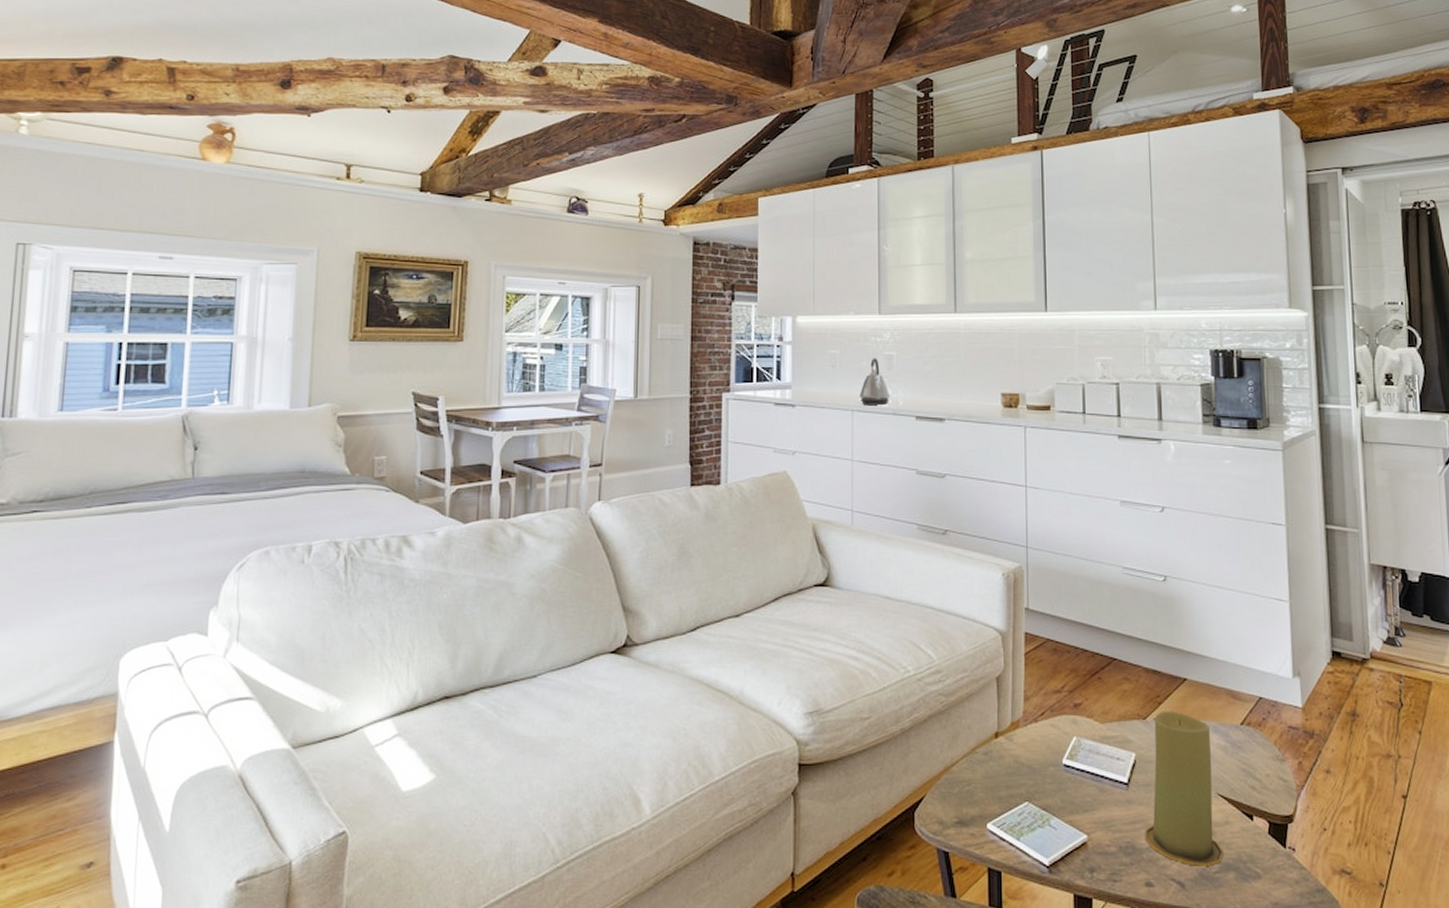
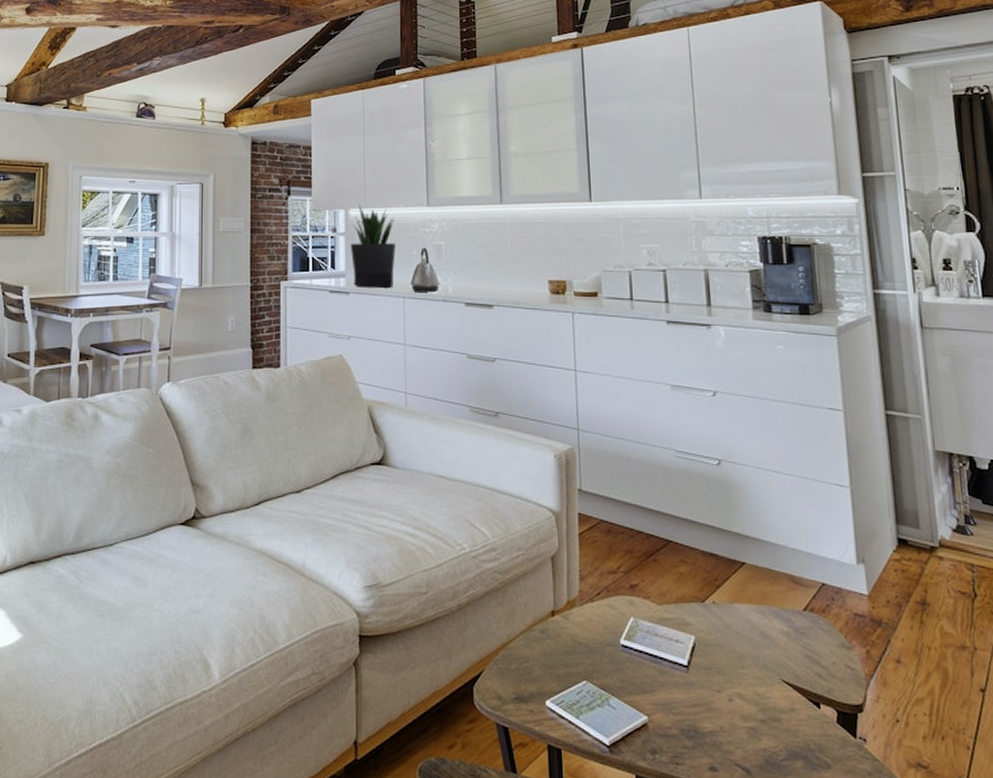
planter: none [797,312,844,401] -> present [350,205,395,289]
candle: present [1145,711,1224,866] -> none [707,594,791,753]

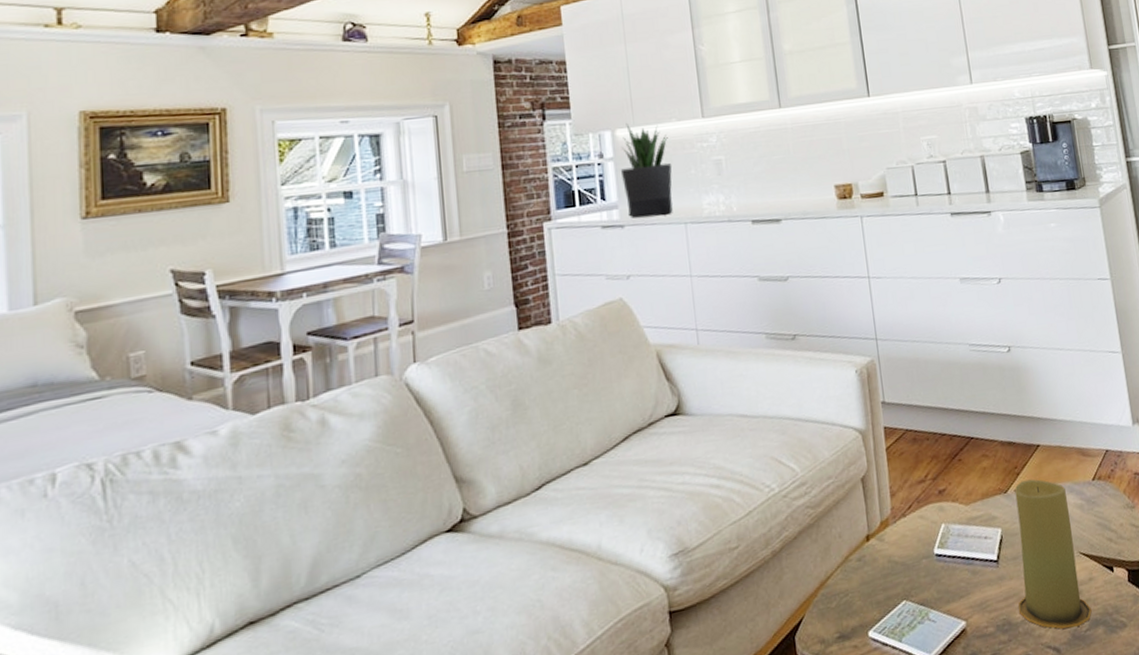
kettle: present [410,247,441,293] -> none [691,164,724,216]
candle: none [707,594,791,753] -> present [1014,479,1092,629]

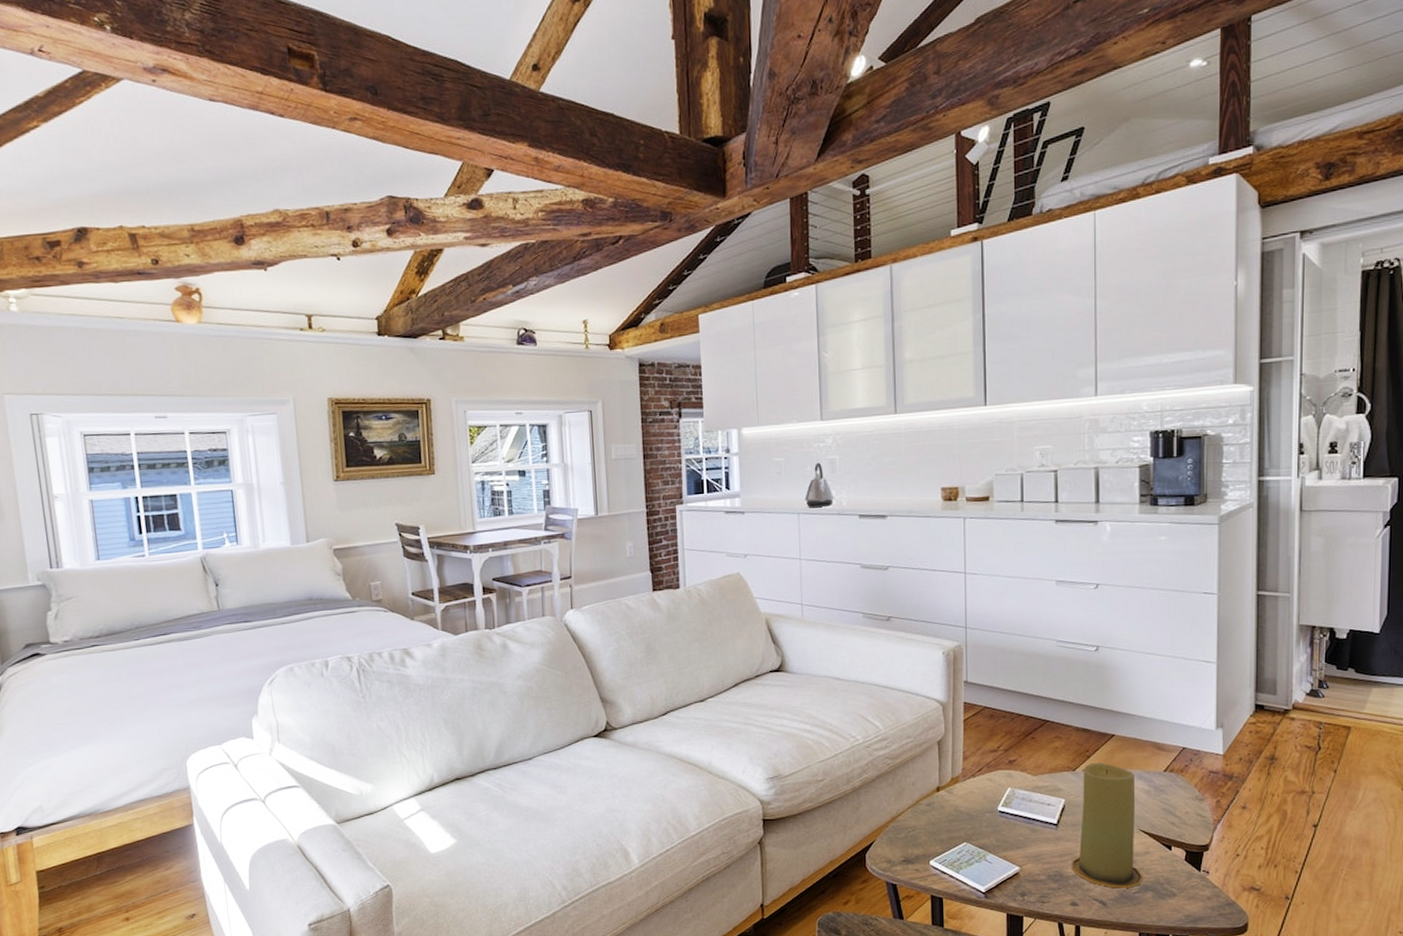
planter: present [620,123,673,219] -> none [744,423,790,507]
kettle: none [691,164,724,216] -> present [805,462,835,508]

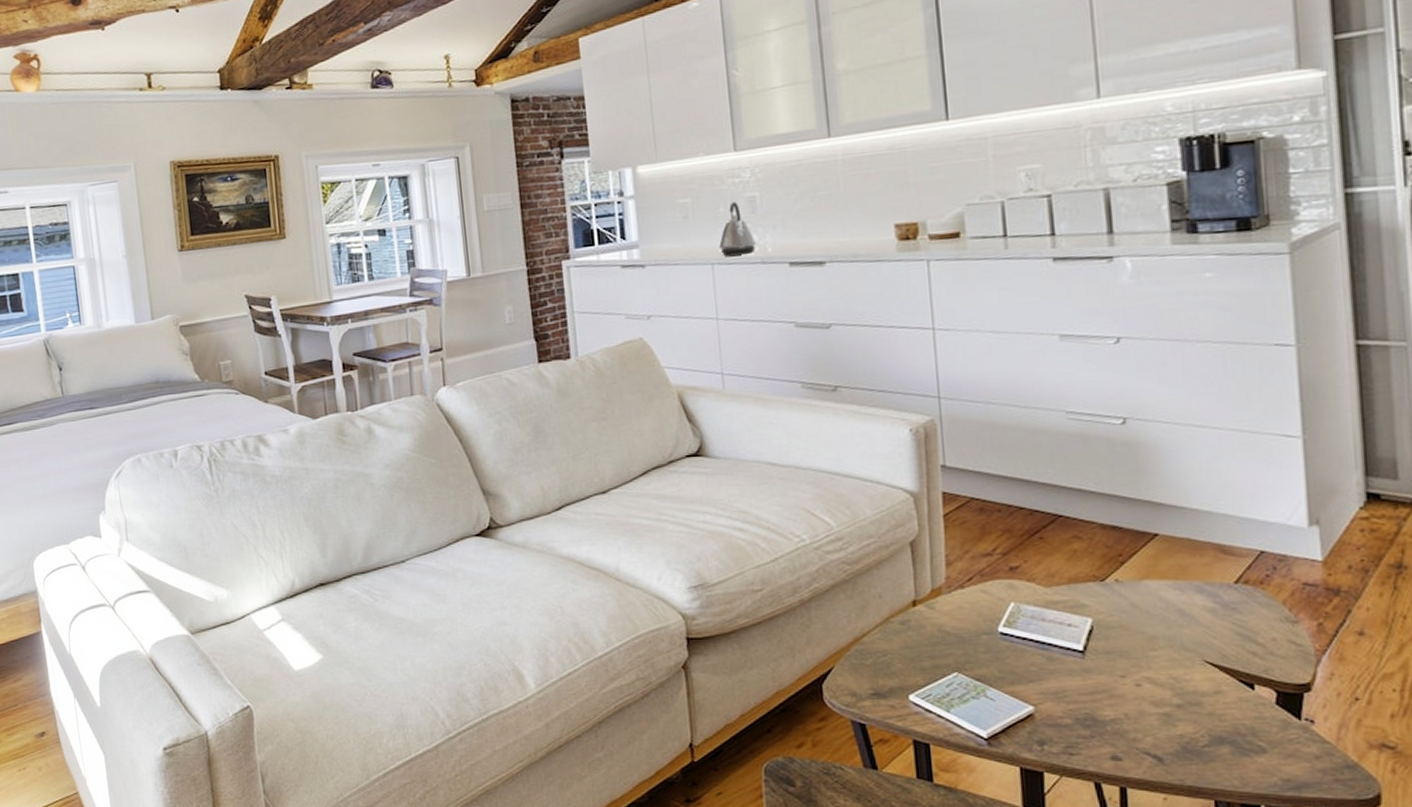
candle: present [1072,762,1143,888] -> none [1108,570,1215,739]

